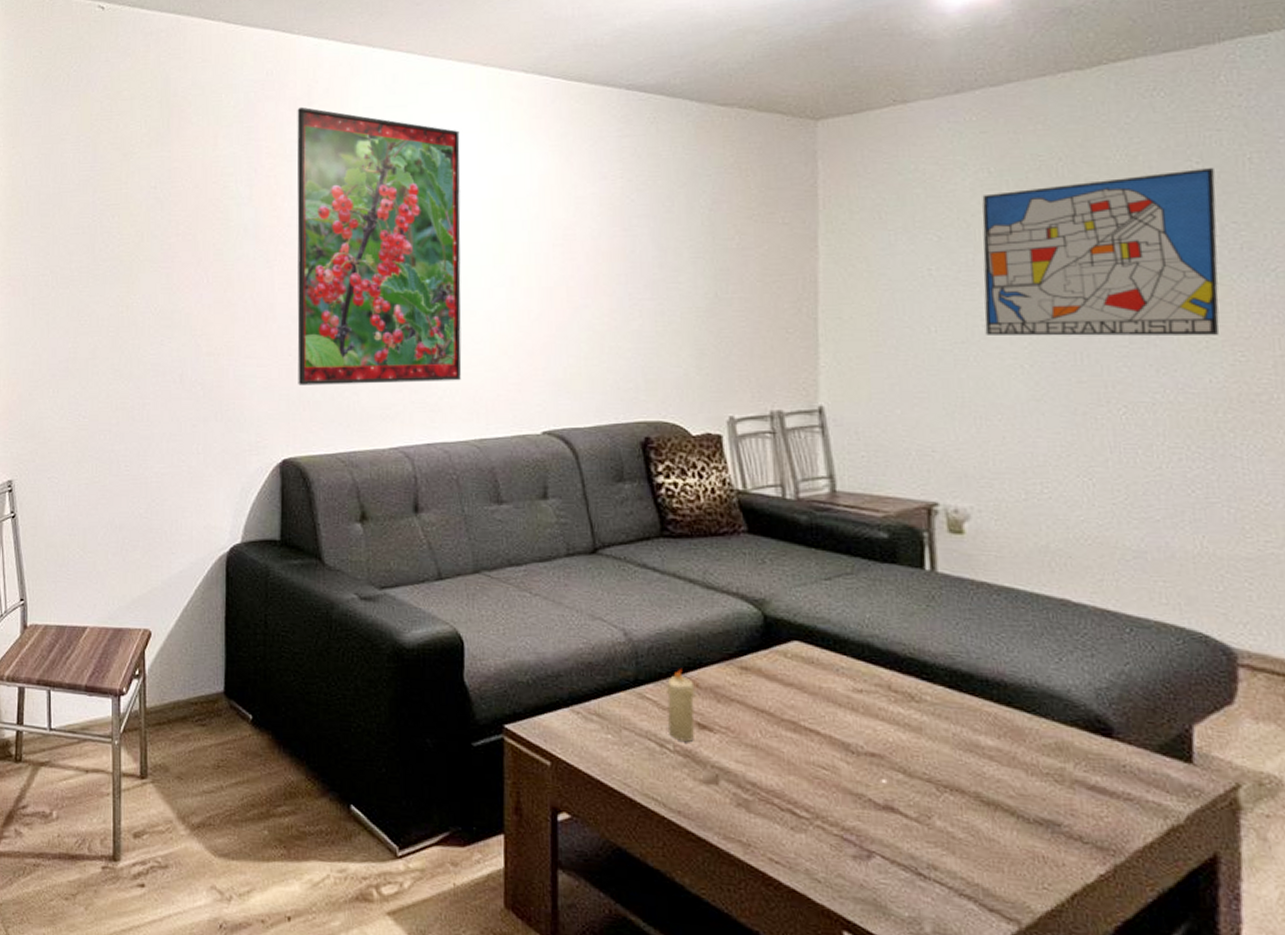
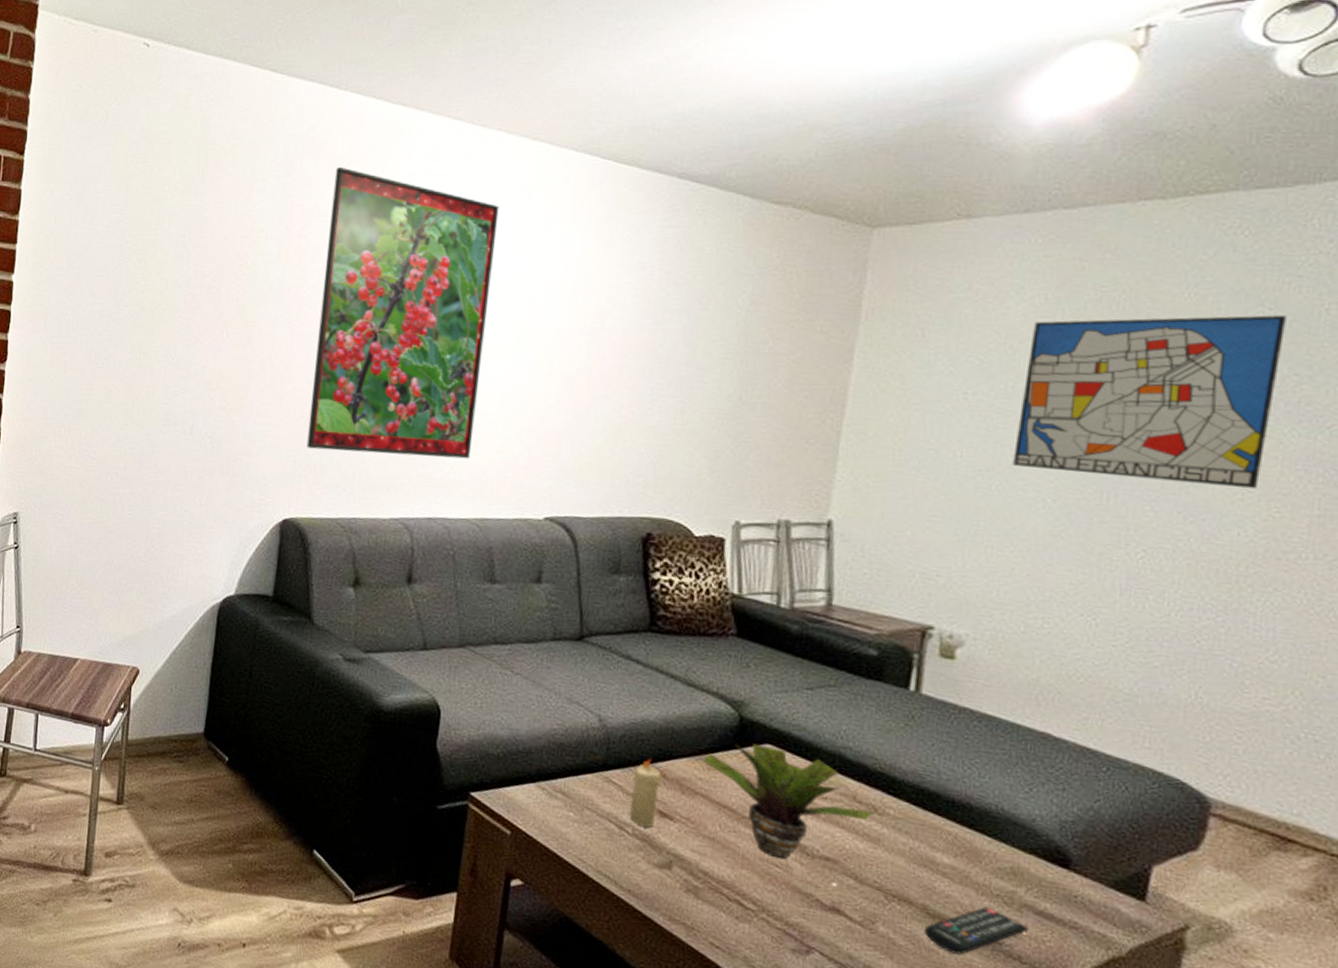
potted plant: none [732,641,911,761] -> present [701,743,874,860]
remote control: none [981,787,1085,842] -> present [924,906,1029,956]

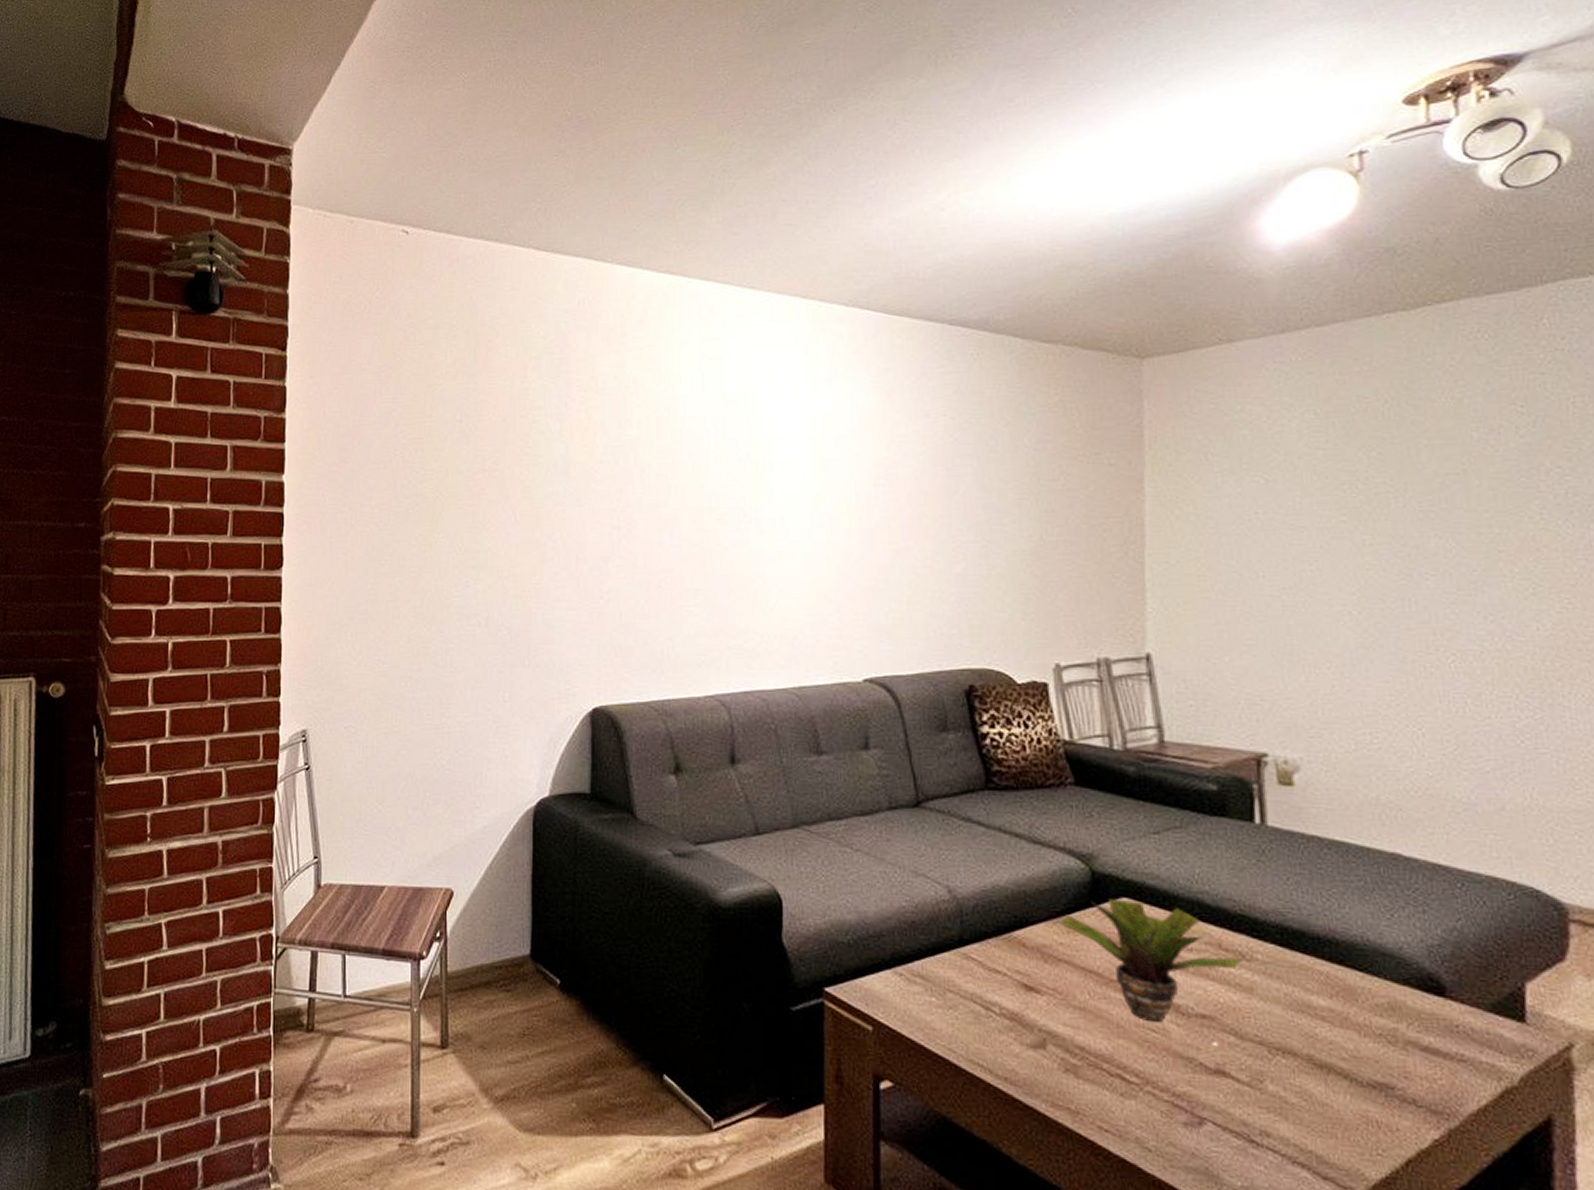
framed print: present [306,166,500,459] -> none [609,338,780,630]
candle: present [630,759,662,827] -> none [992,928,1022,1004]
remote control: present [924,906,1029,956] -> none [1314,1049,1418,1106]
wall art: present [1012,315,1287,488] -> none [1309,412,1546,582]

